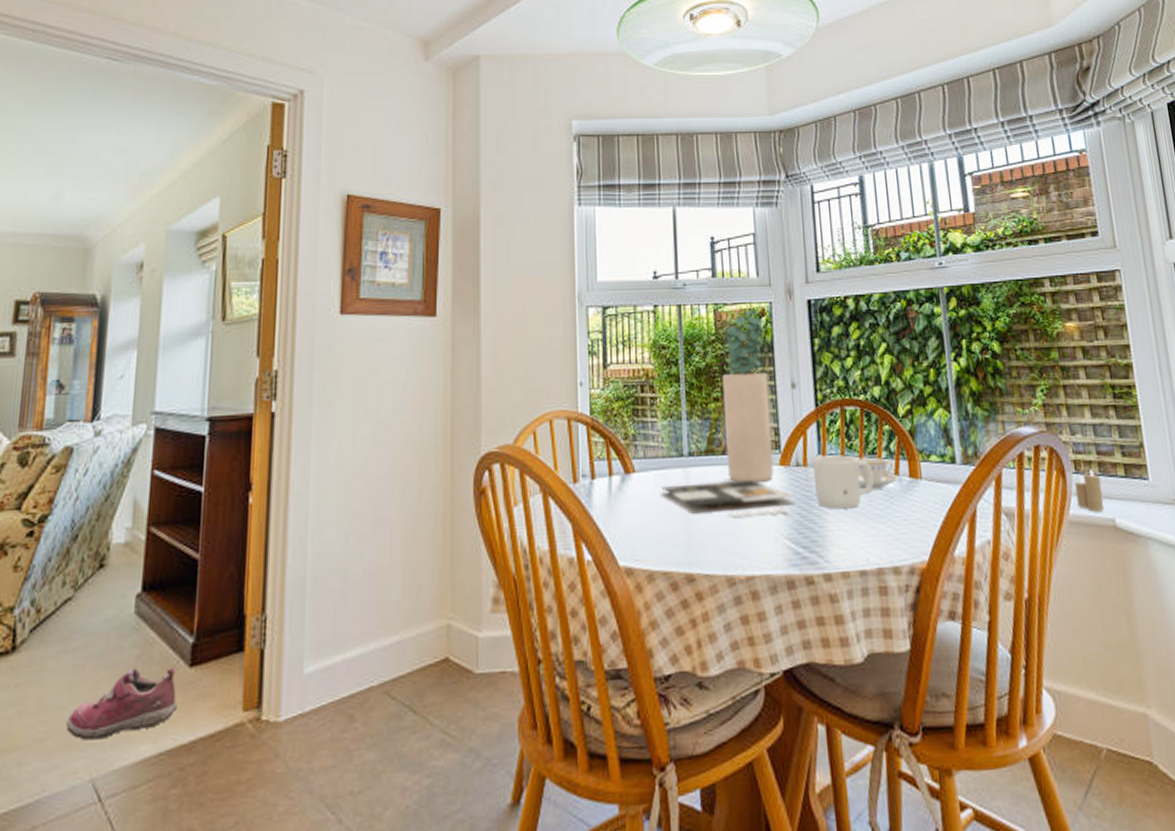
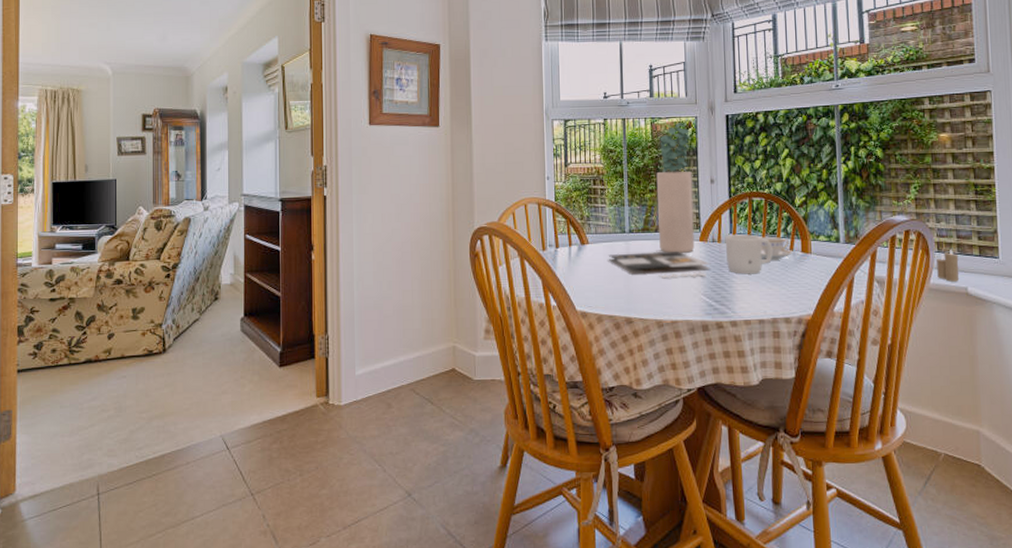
shoe: present [66,666,177,741] -> none [202,366,273,411]

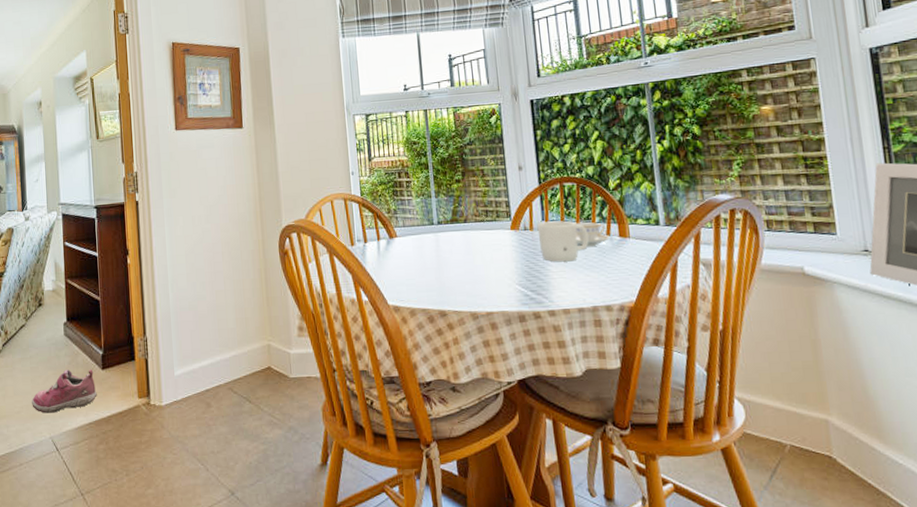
shoe: none [202,366,273,411] -> present [32,368,97,413]
magazine: present [608,251,711,279] -> none [417,240,525,270]
vase: present [656,117,695,253] -> none [462,104,506,243]
candle: present [937,249,959,282] -> none [767,227,794,262]

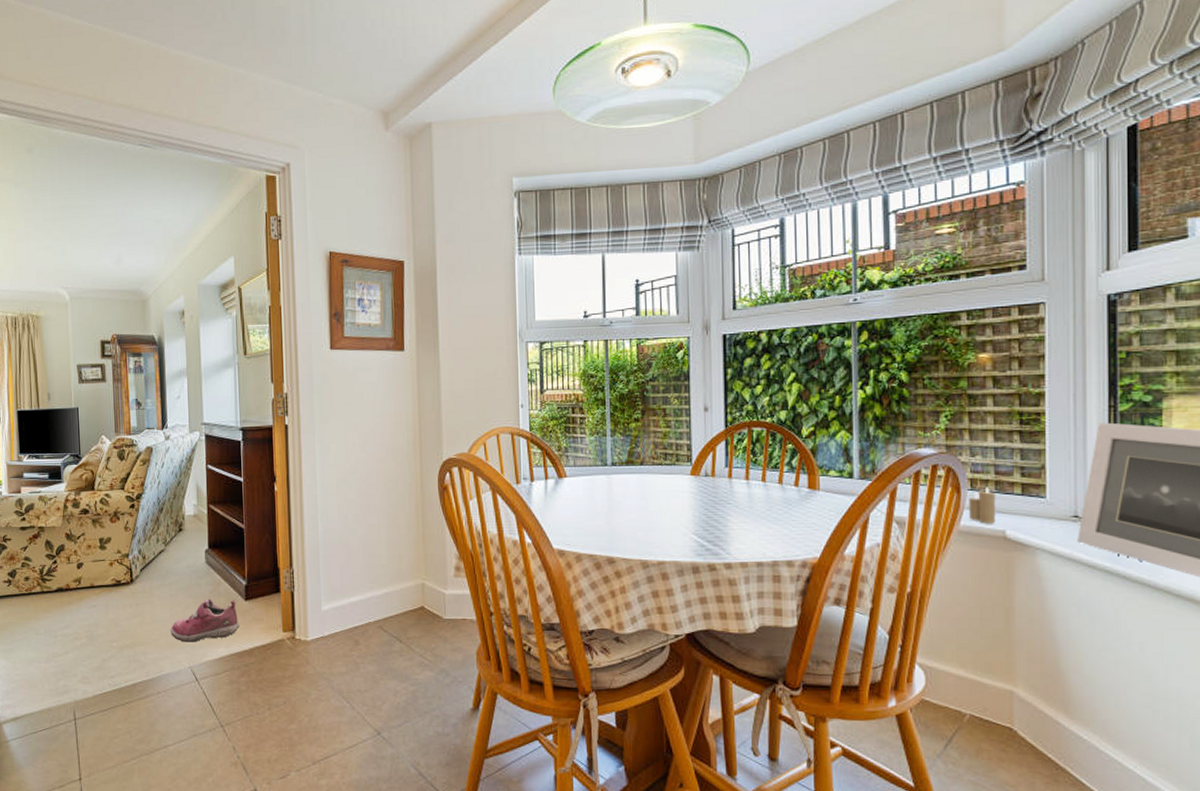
mug: present [537,220,589,262] -> none [719,468,774,512]
teacup: present [575,221,609,247] -> none [760,470,797,497]
candle: none [767,227,794,262] -> present [969,486,996,524]

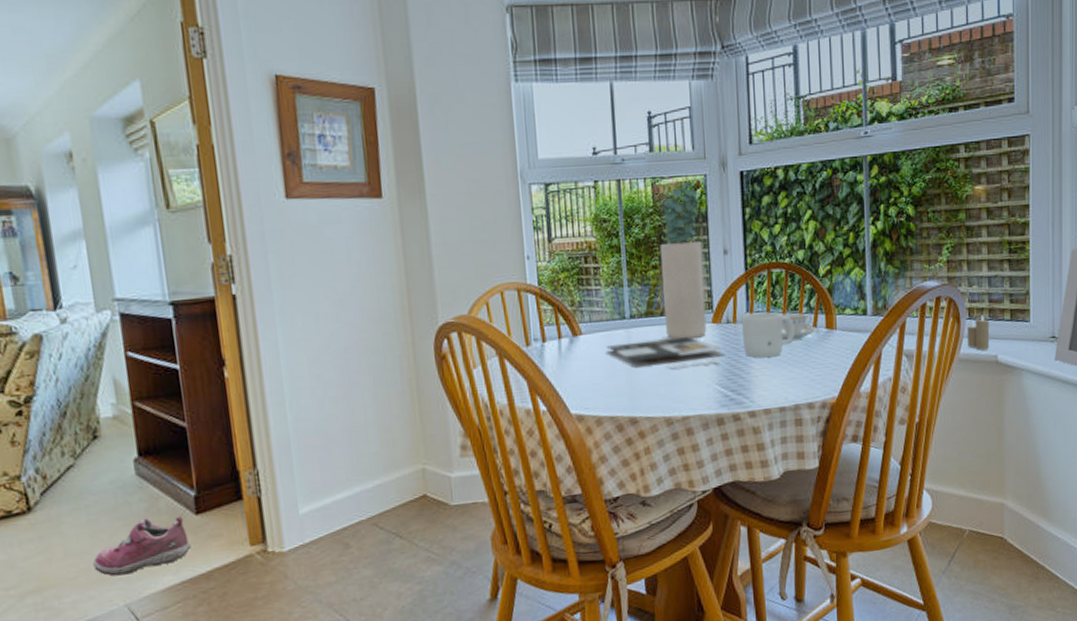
magazine: none [588,485,703,516] -> present [606,336,726,370]
vase: none [642,337,685,488] -> present [659,175,707,340]
mug: none [719,468,774,512] -> present [741,311,794,358]
teacup: none [760,470,797,497] -> present [781,312,816,340]

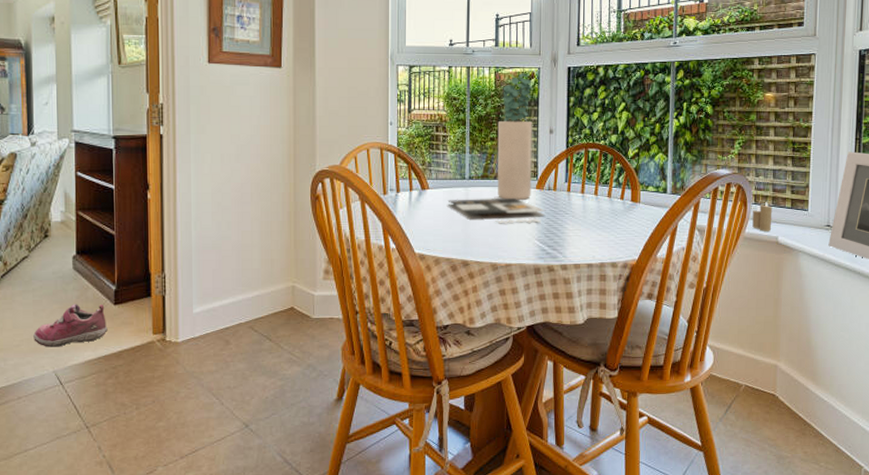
mug: present [741,311,794,358] -> none [560,183,604,221]
teacup: present [781,312,816,340] -> none [593,186,622,209]

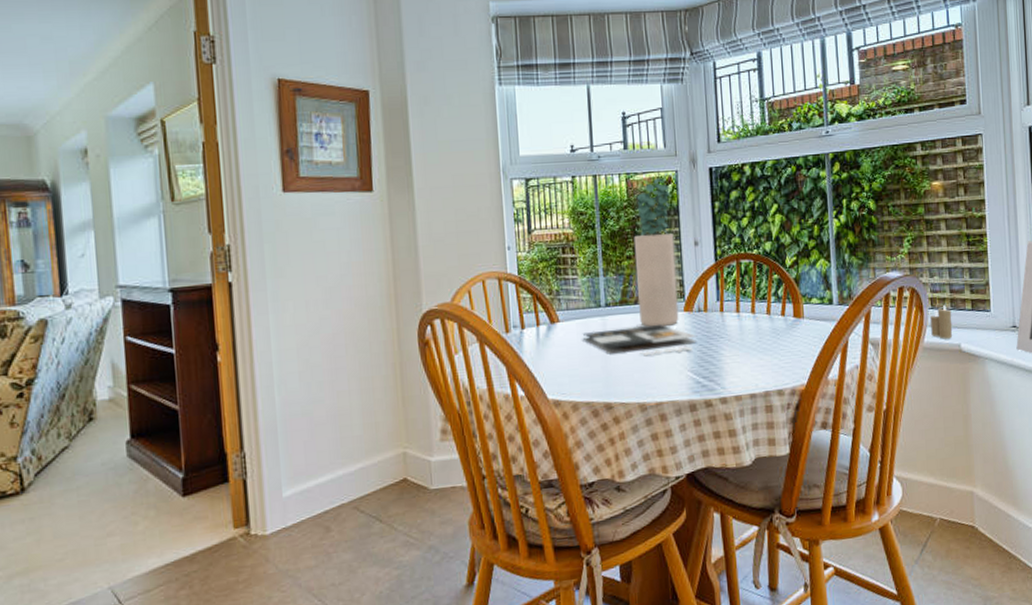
shoe: present [33,303,108,347] -> none [80,496,176,558]

